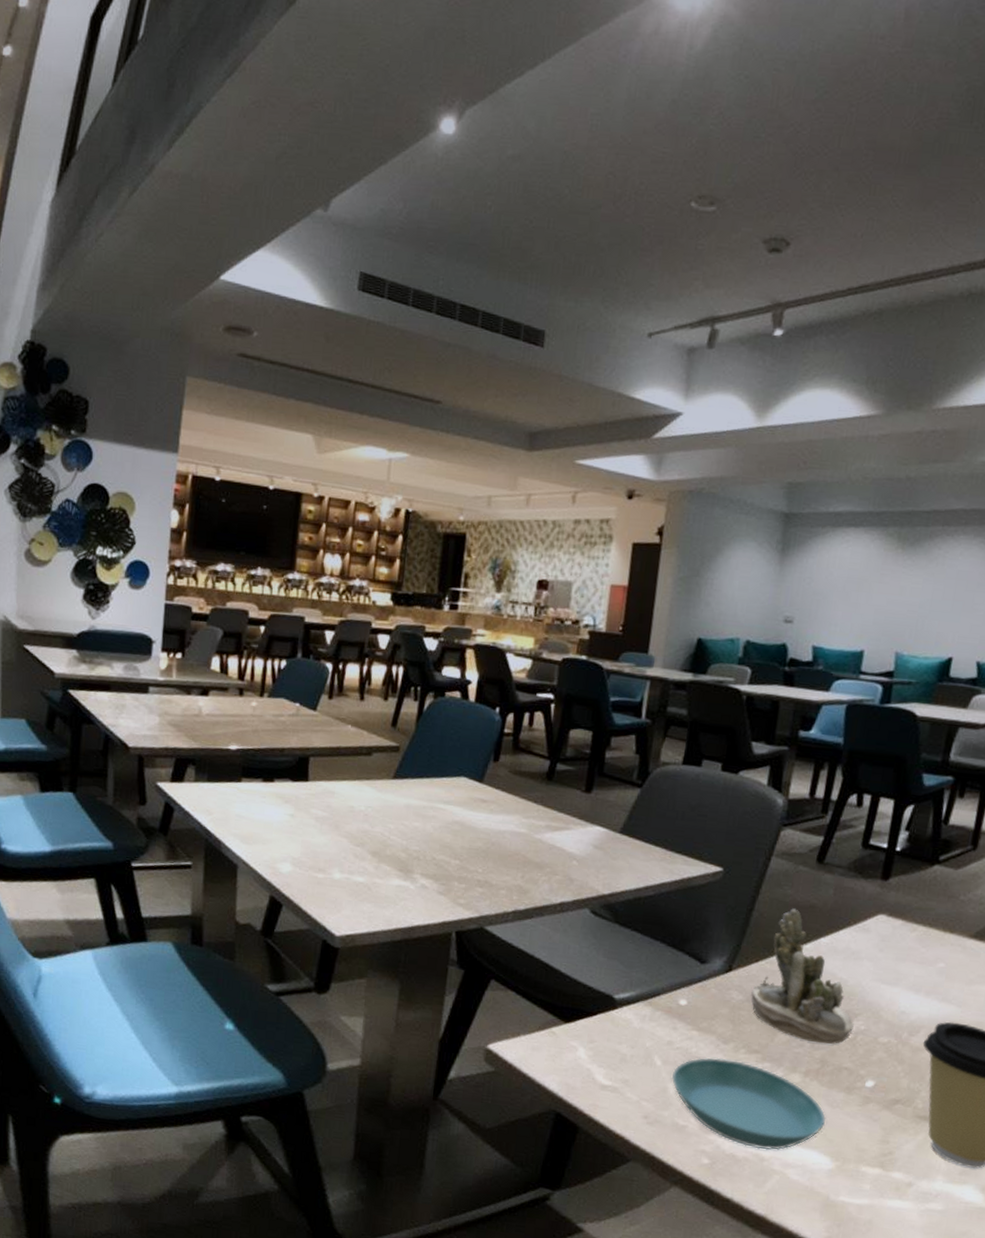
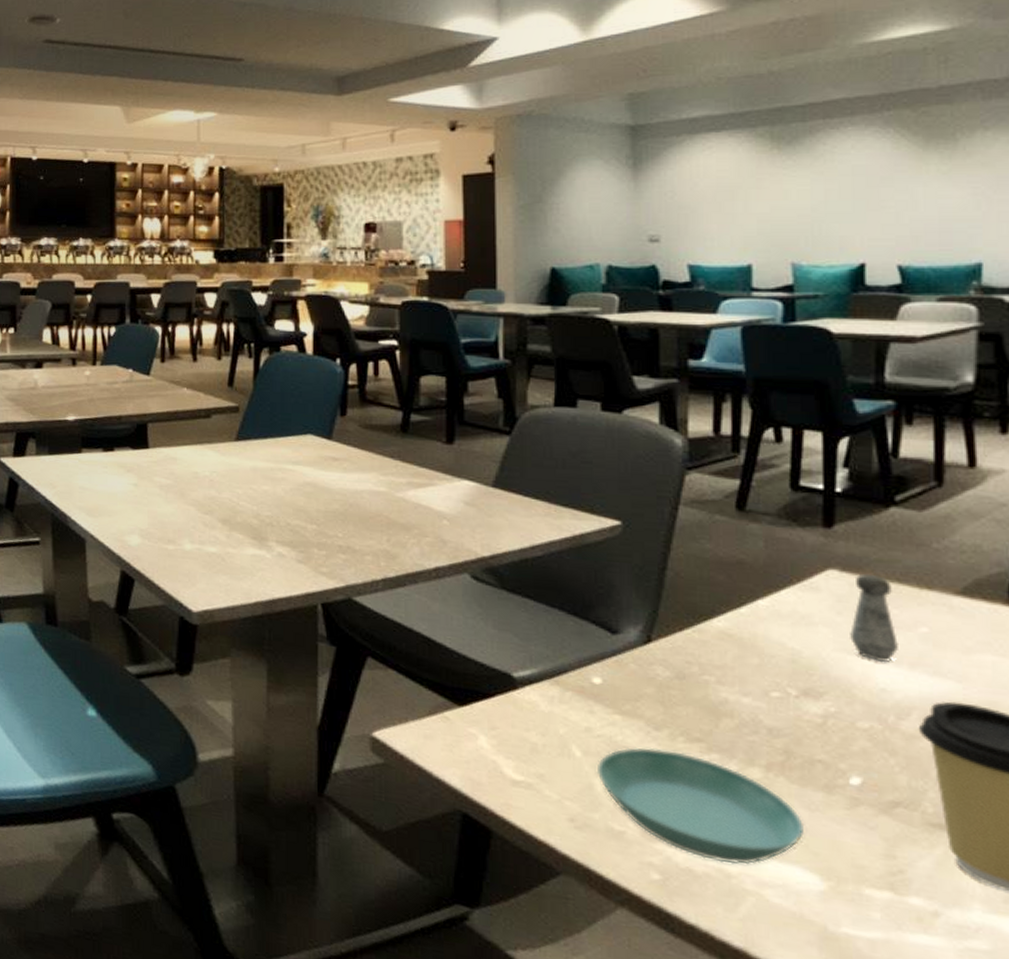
succulent planter: present [751,908,854,1045] -> none [680,565,820,731]
salt shaker: none [885,918,924,991] -> present [850,573,898,663]

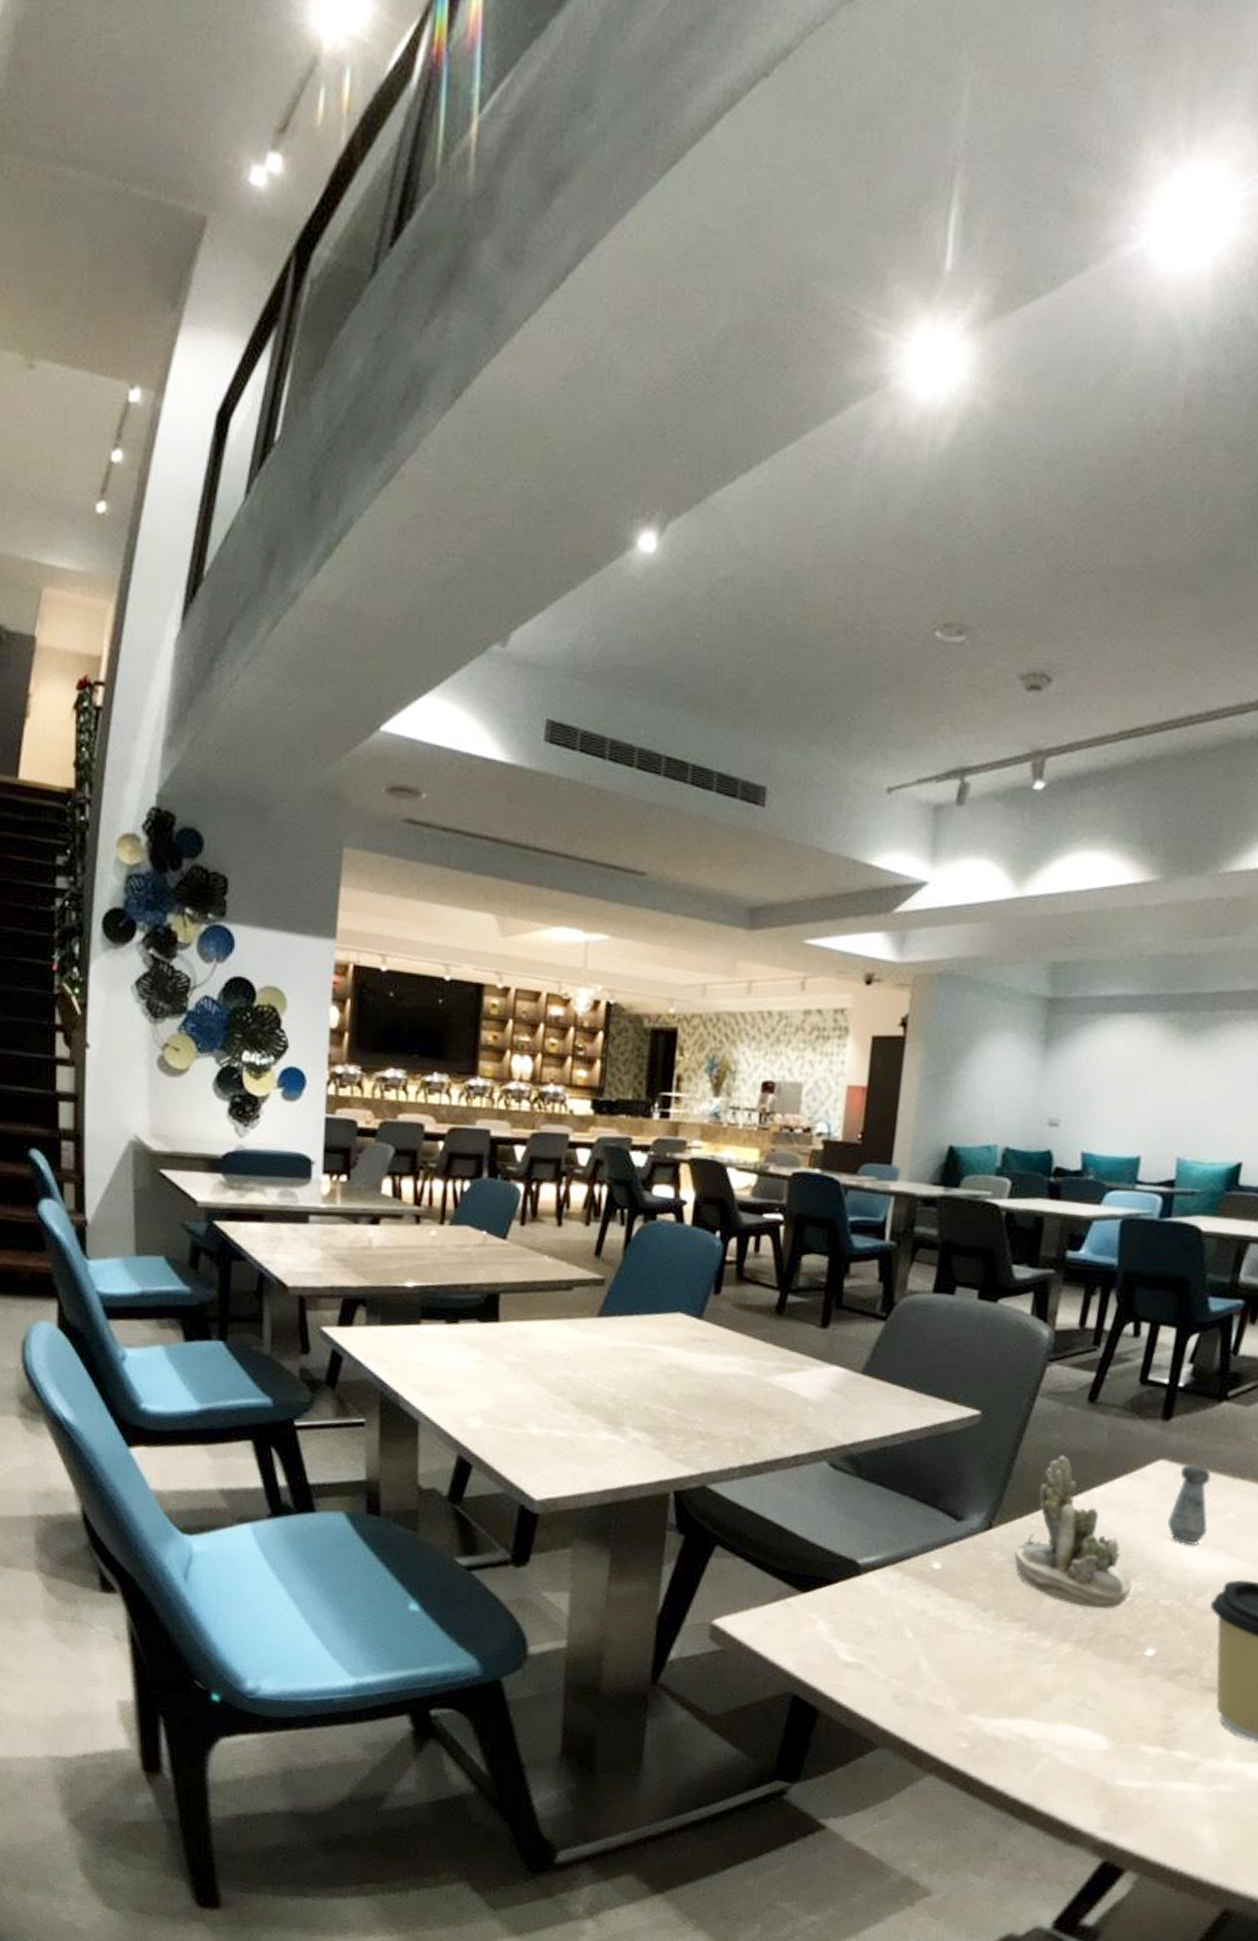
saucer: present [596,747,805,865] -> none [924,1628,1101,1731]
succulent planter: none [680,565,820,731] -> present [1014,1455,1132,1609]

